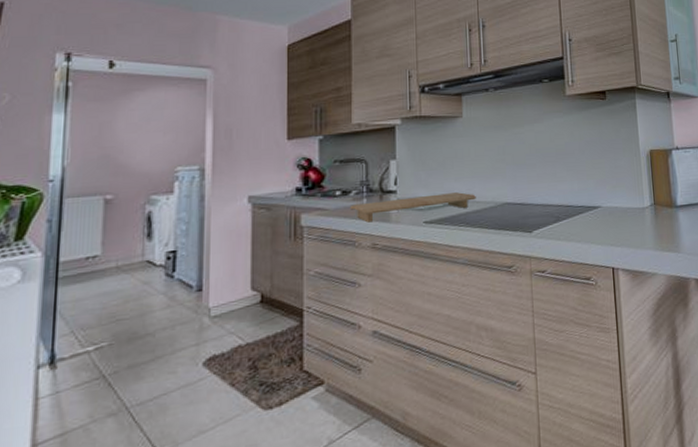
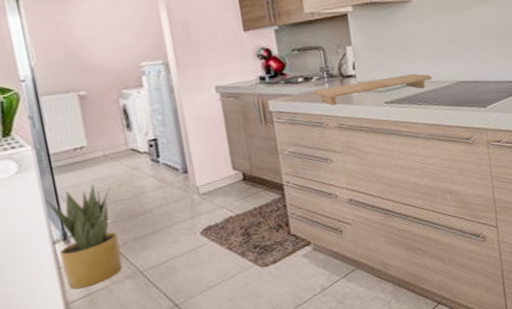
planter: none [40,299,118,428] -> present [45,184,122,290]

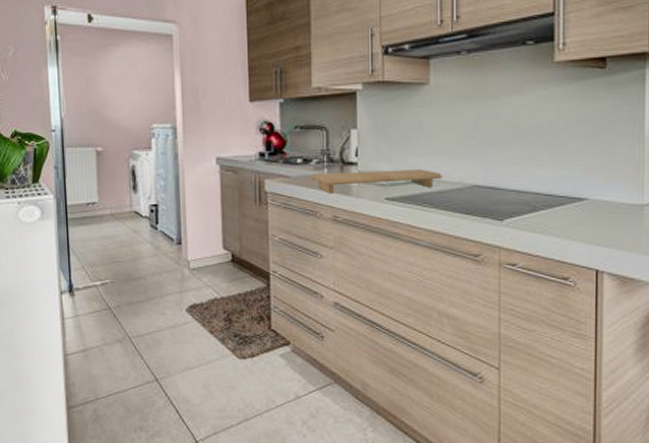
planter: present [45,184,122,290] -> none [59,241,115,343]

